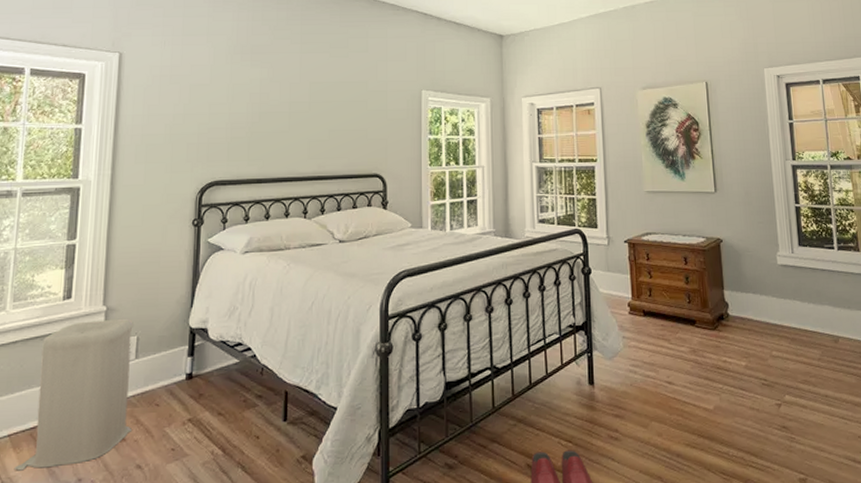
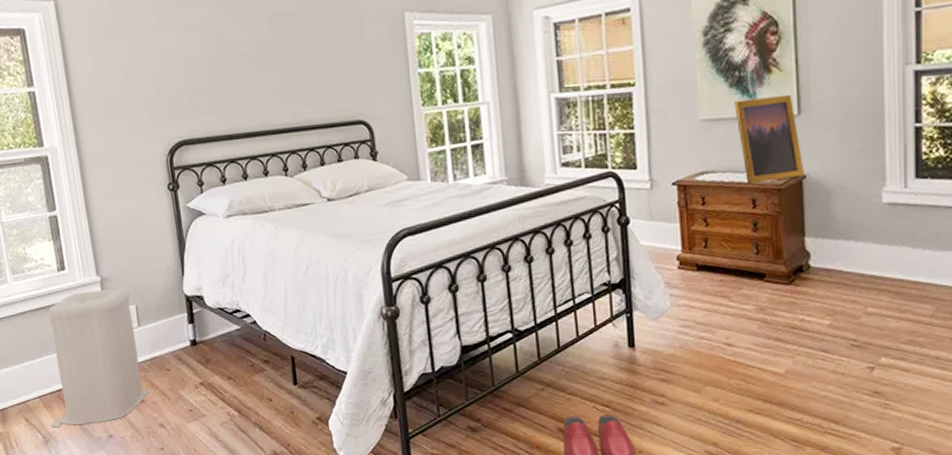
picture frame: none [669,177,722,245] -> present [734,95,805,185]

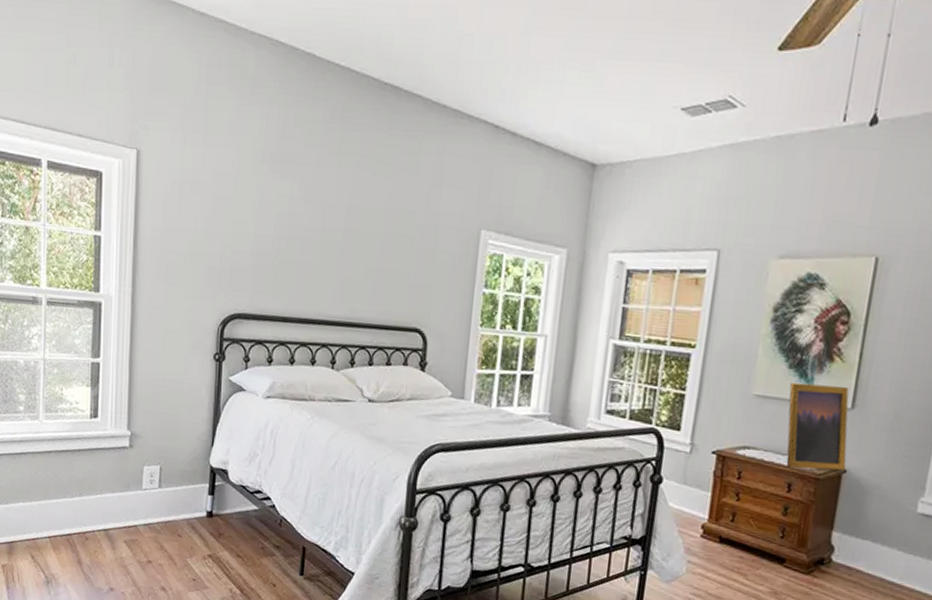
laundry basket: present [48,287,150,428] -> none [55,442,157,575]

